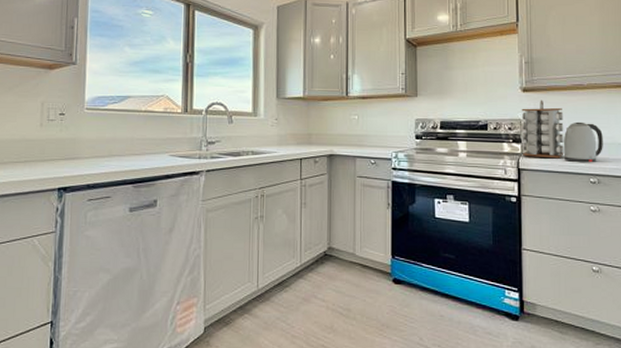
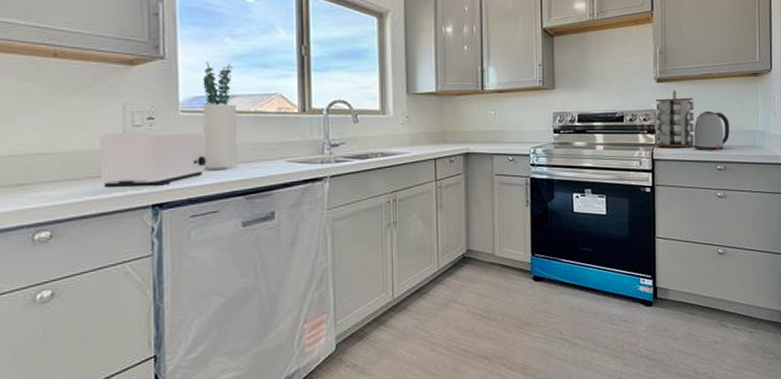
toaster: none [20,125,104,173] -> present [100,132,207,188]
vase: none [101,67,131,160] -> present [202,62,238,169]

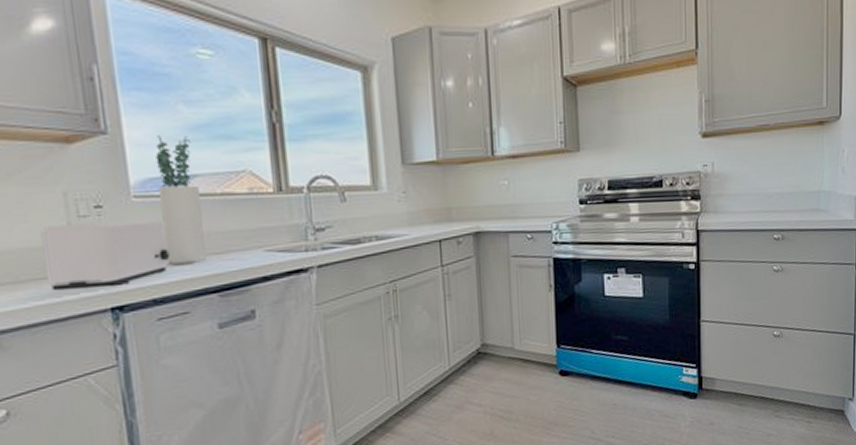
spice rack: present [655,90,695,148] -> none [700,146,747,217]
kettle: present [693,111,729,151] -> none [746,169,789,218]

